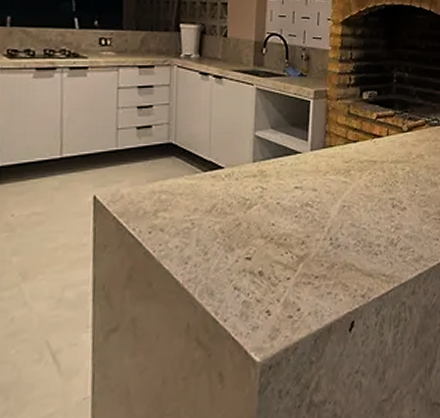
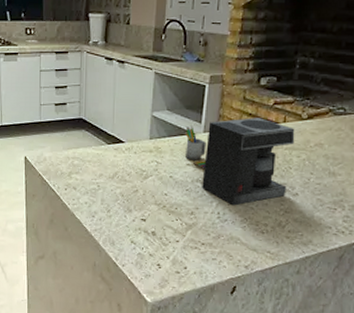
coffee maker: none [290,132,399,229] -> present [184,118,295,206]

